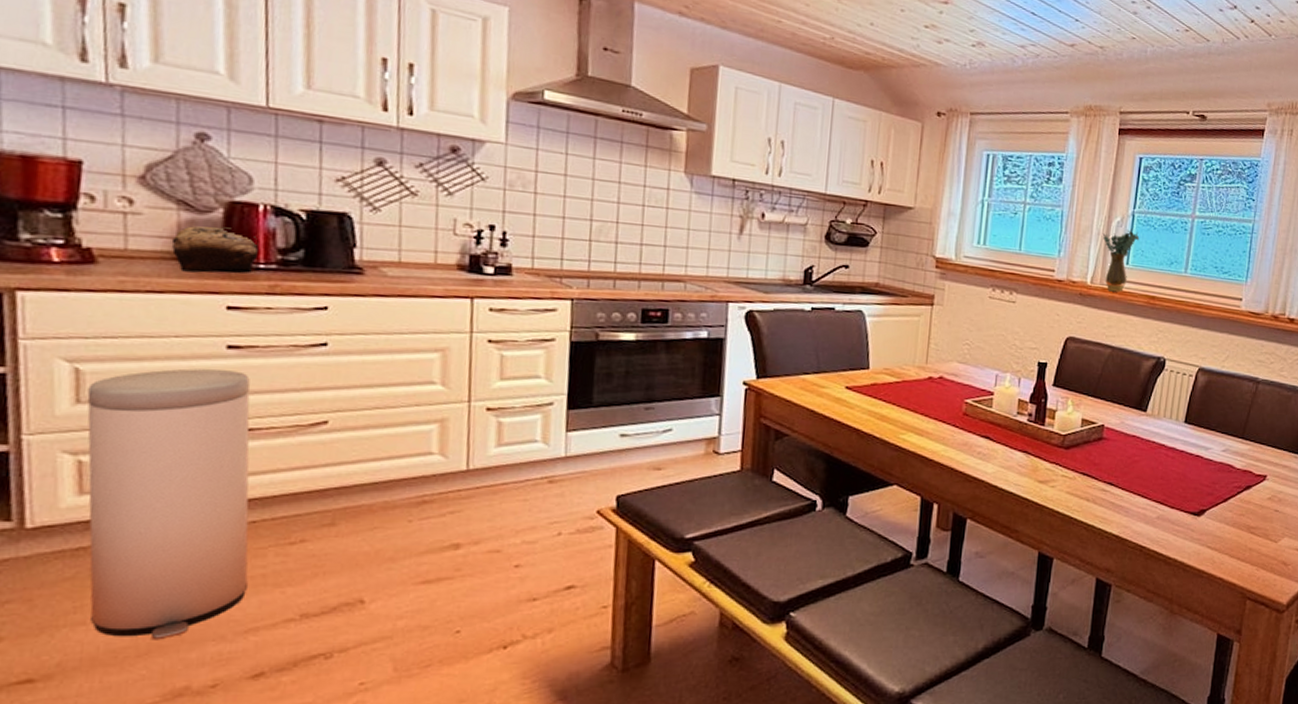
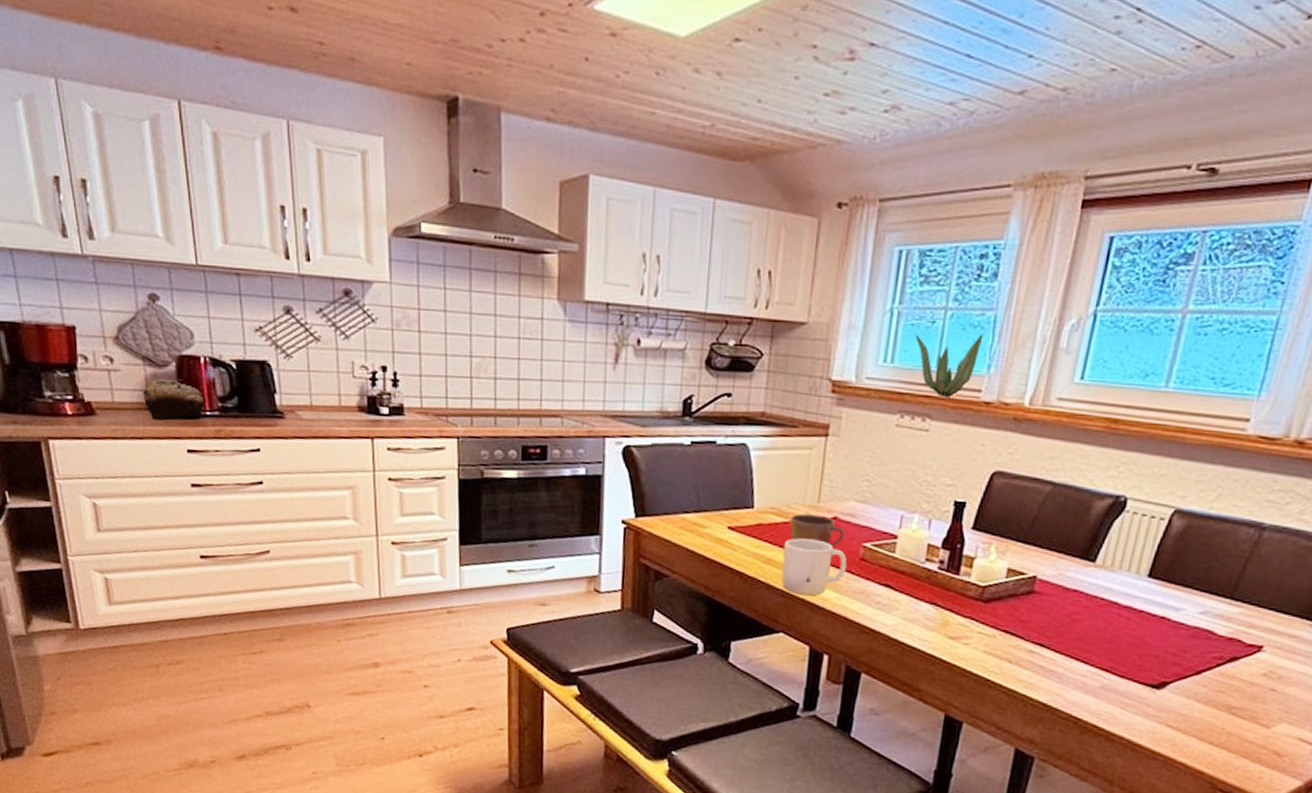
pedal bin: present [87,368,251,640] -> none [103,504,226,723]
mug: none [894,396,953,449] -> present [781,538,848,596]
cup: none [901,374,950,403] -> present [789,514,845,547]
plant: none [1001,222,1054,275] -> present [915,334,984,397]
vase: present [1102,228,1140,292] -> none [1049,332,1102,415]

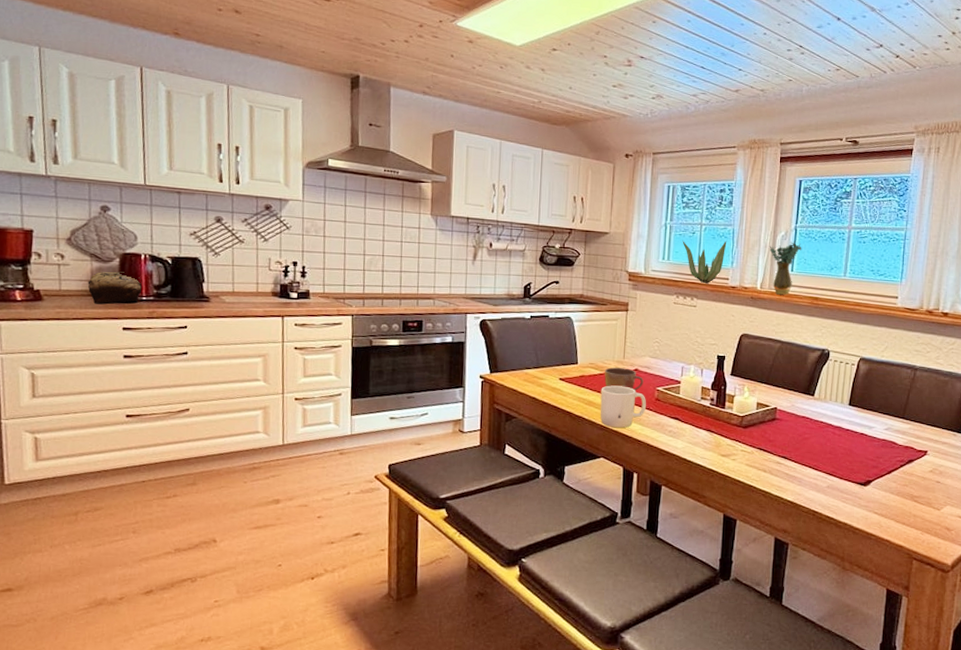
vase: none [1049,332,1102,415] -> present [769,241,802,295]

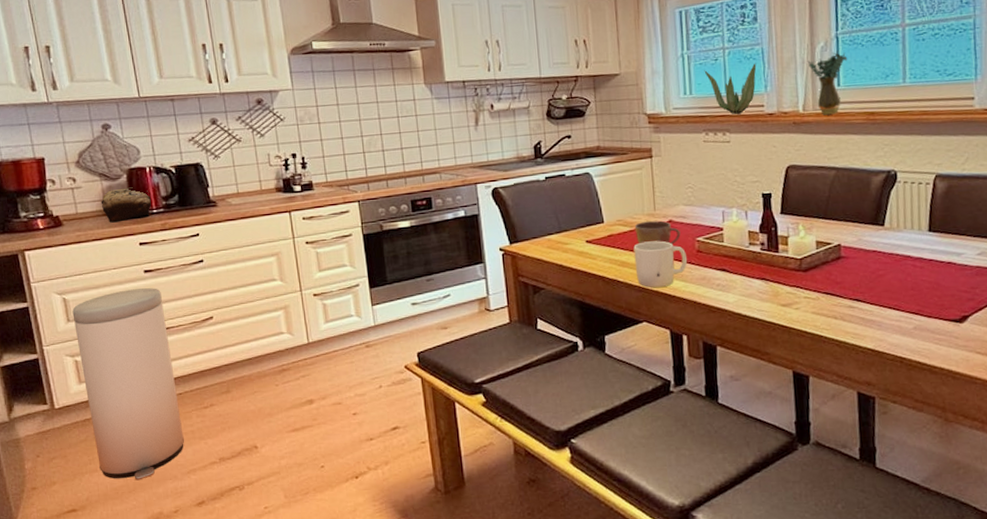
pedal bin: none [39,372,141,565] -> present [72,288,184,481]

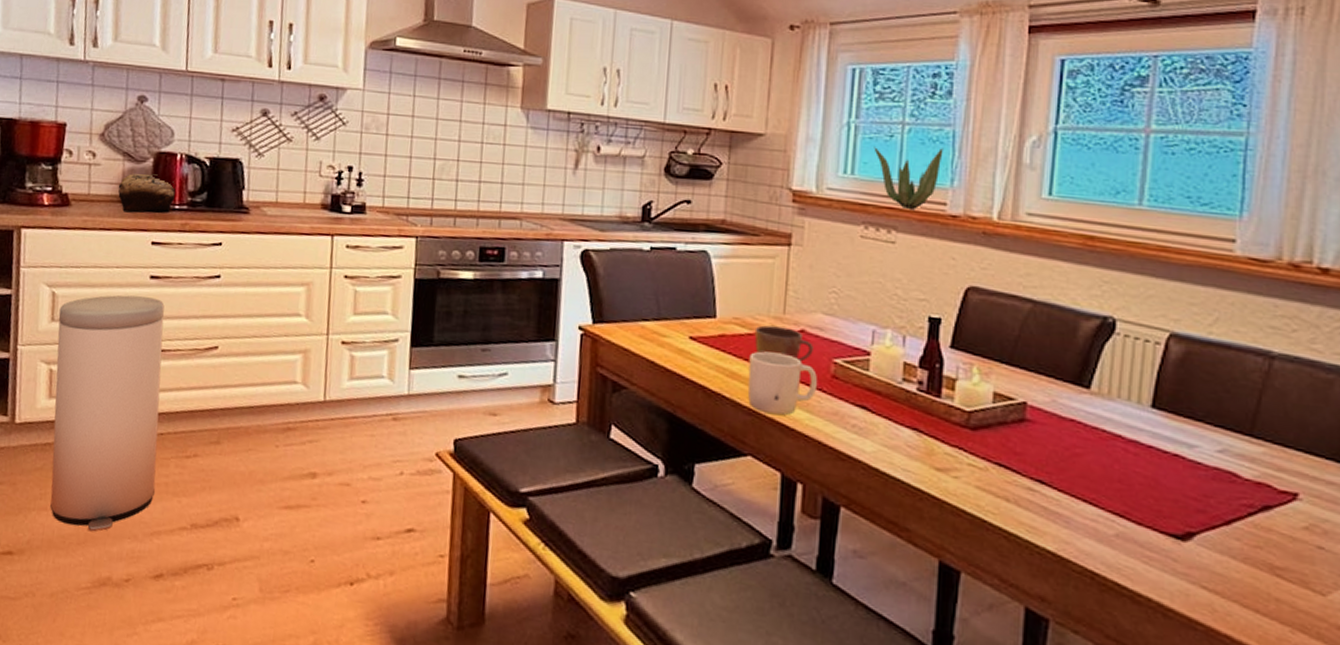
vase: present [807,50,848,115] -> none [1011,149,1067,231]

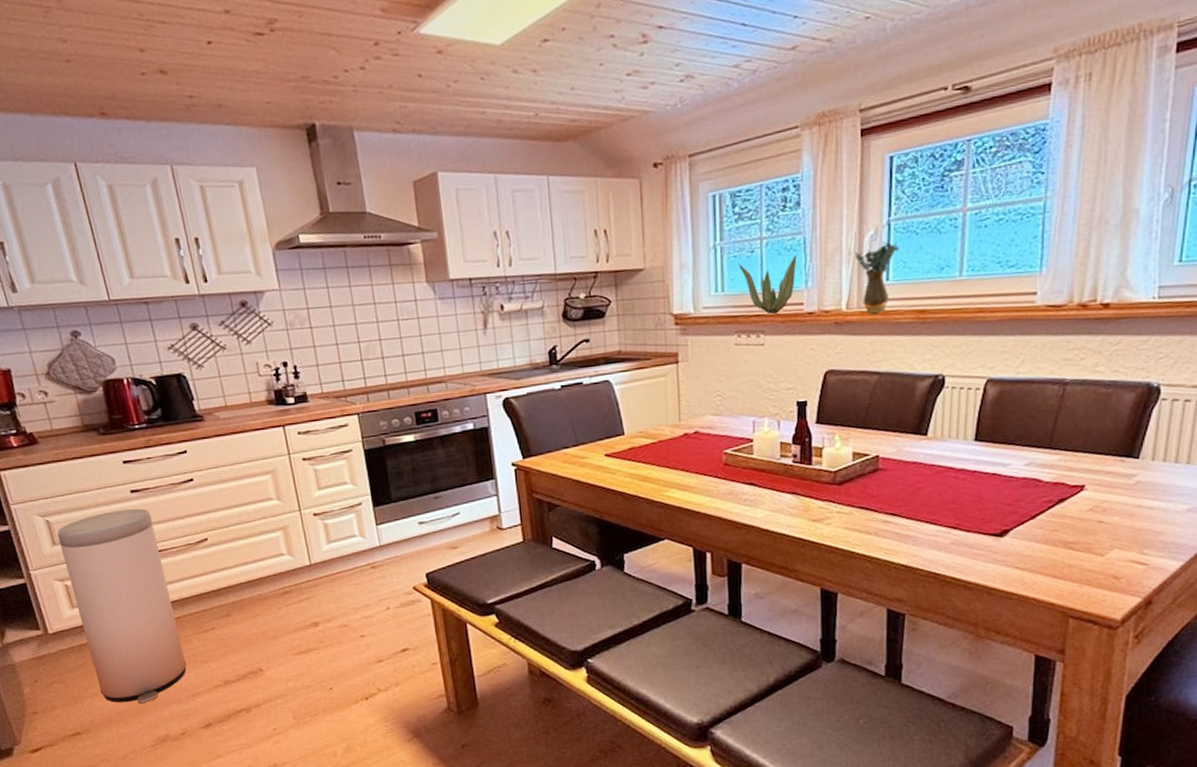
bread loaf: present [118,174,176,214] -> none [77,401,133,440]
mug: present [747,351,818,415] -> none [656,453,714,504]
cup: present [754,325,814,362] -> none [657,432,707,458]
vase: none [1011,149,1067,231] -> present [854,240,899,314]

